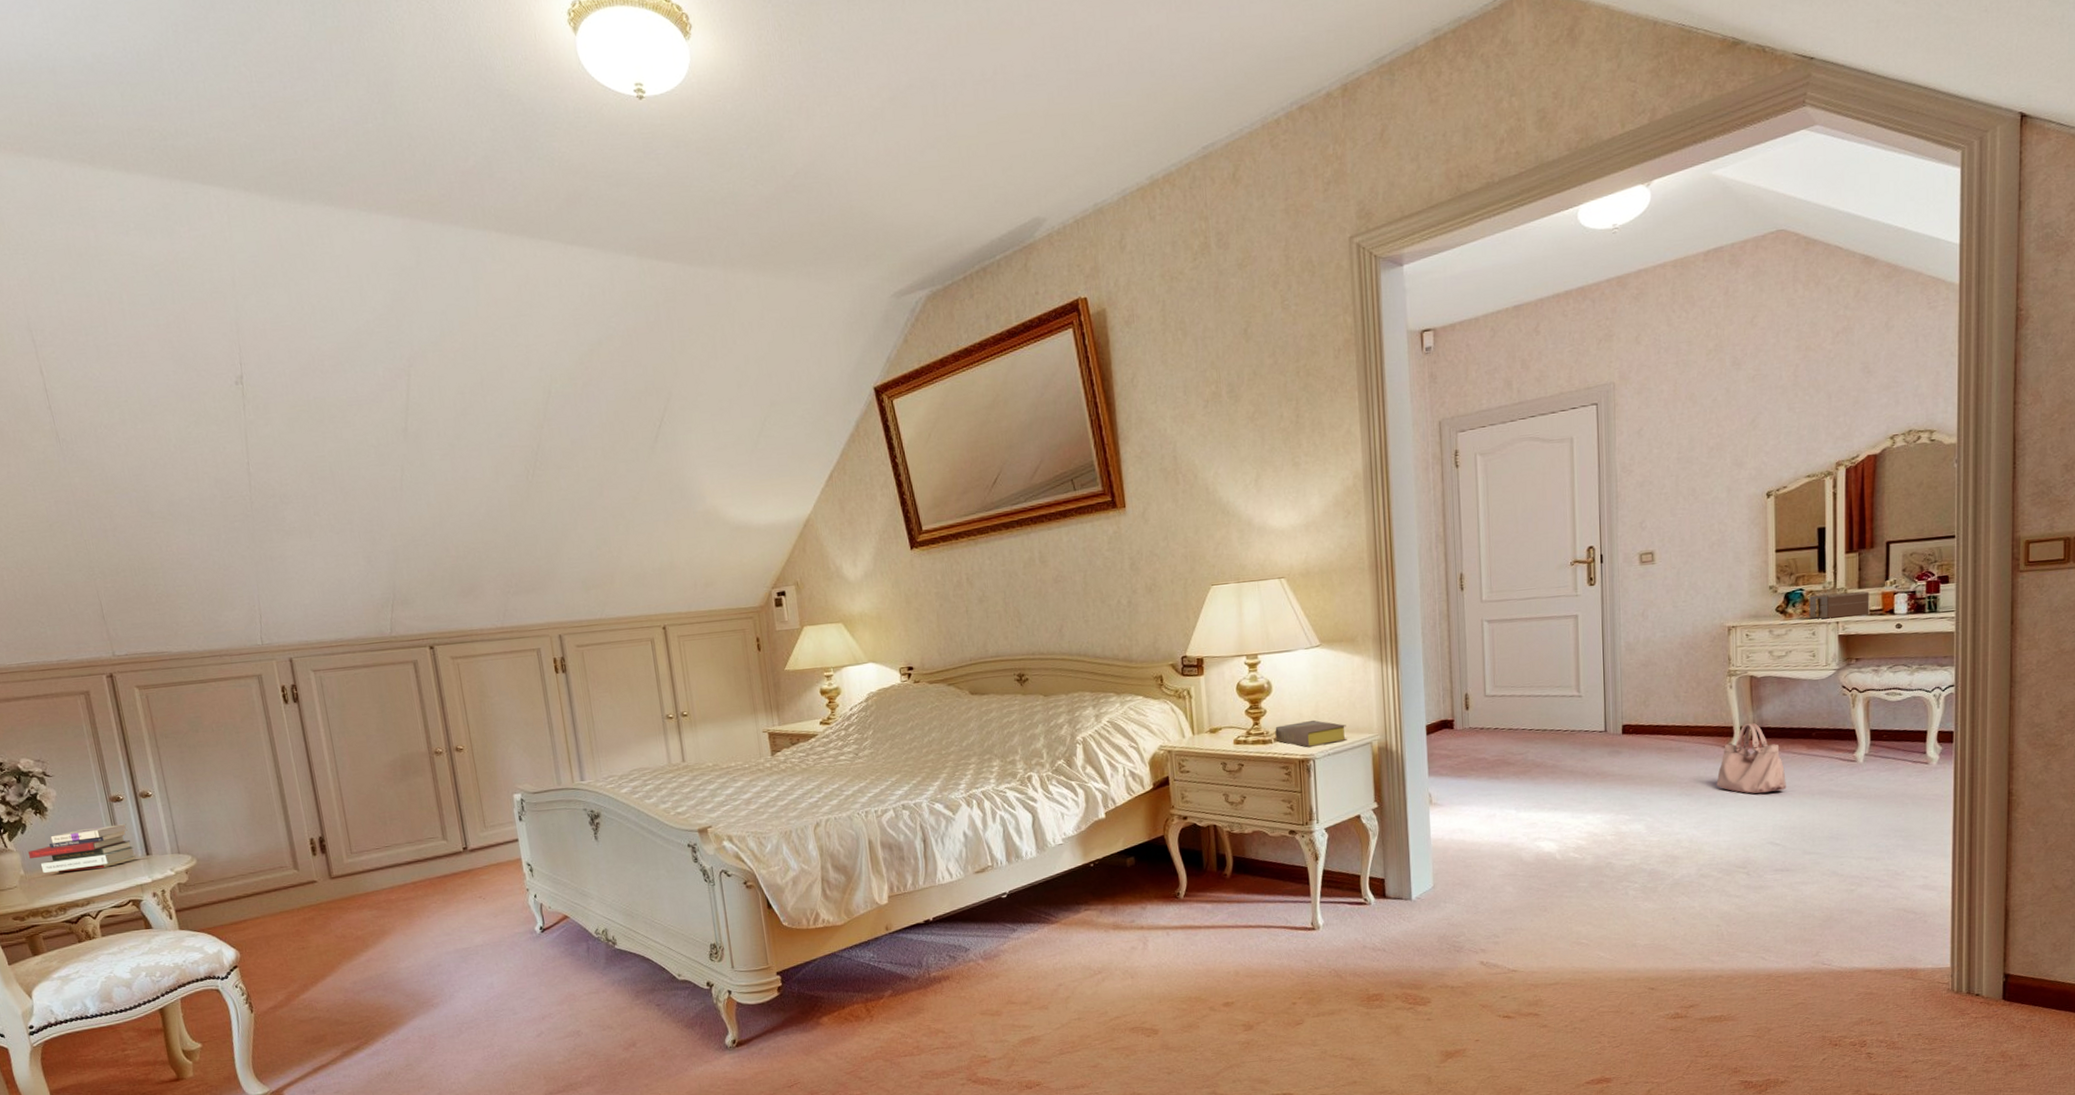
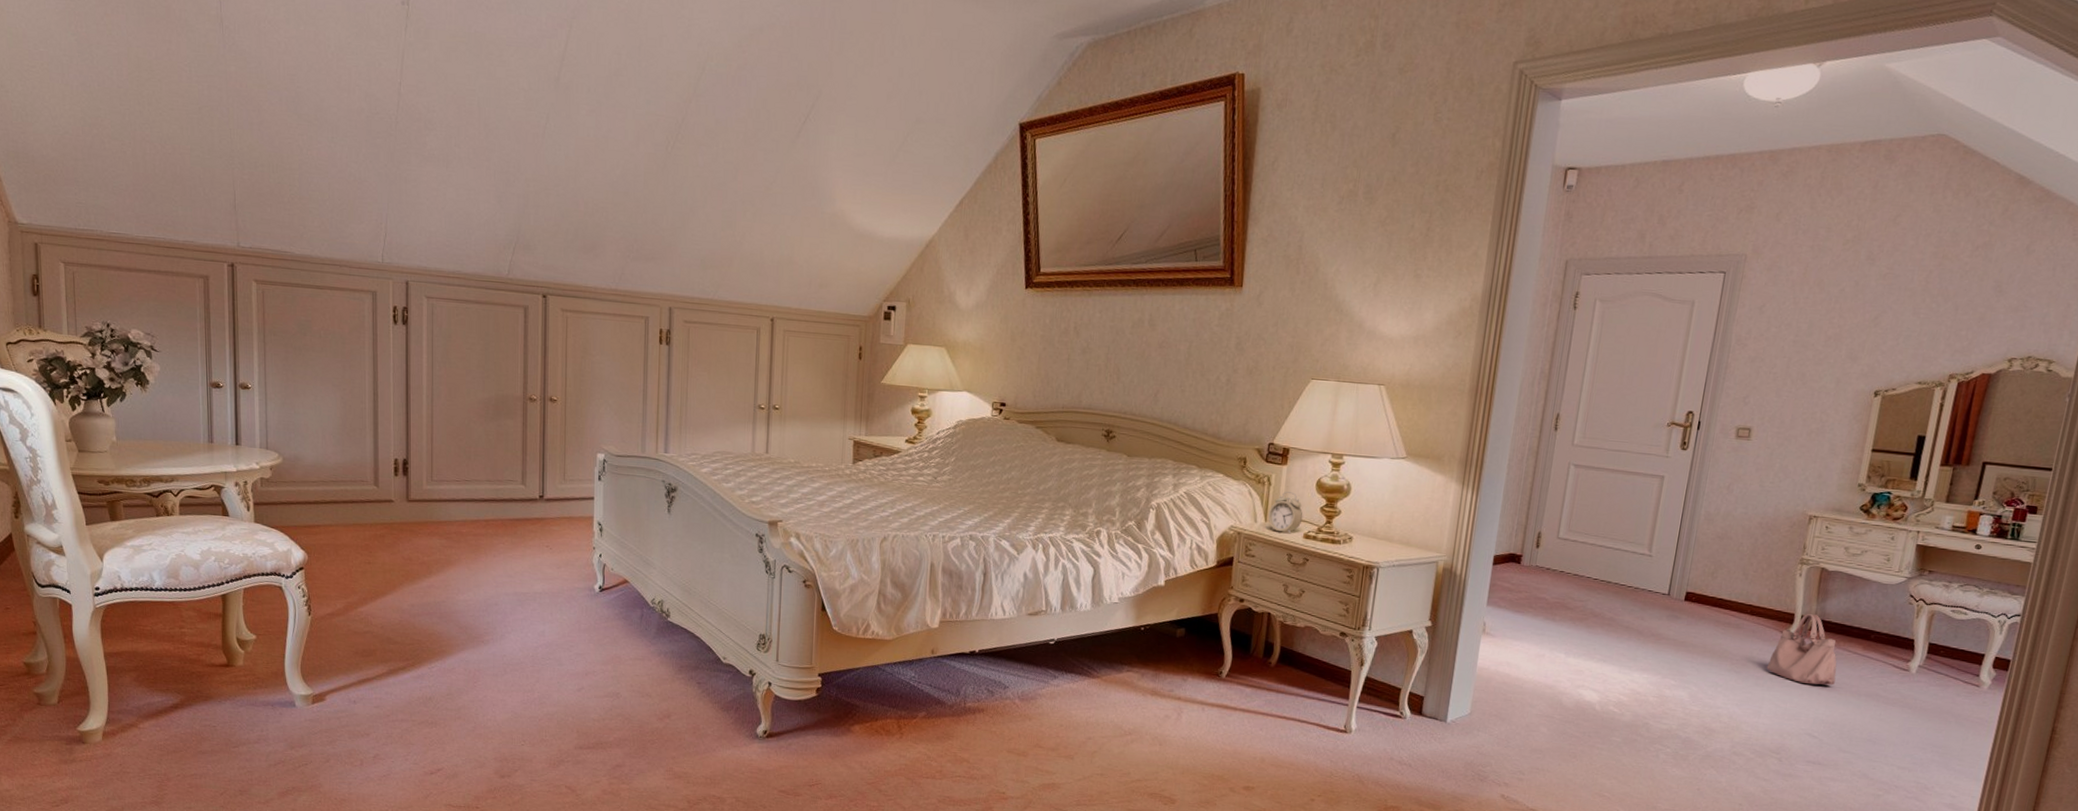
books: present [27,824,136,874] -> none [123,408,225,450]
alarm clock: none [1194,701,1230,743] -> present [1268,492,1303,534]
bible: present [1275,720,1347,748] -> none [1345,528,1416,556]
jewelry box: present [1809,591,1869,619] -> none [1891,501,1956,531]

